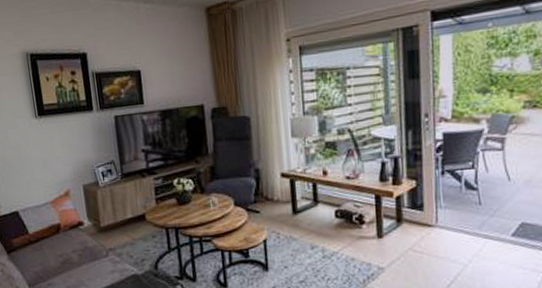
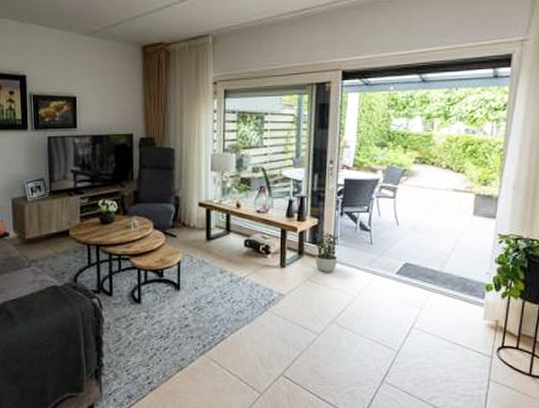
potted plant: none [411,193,445,240] -> present [313,231,342,272]

